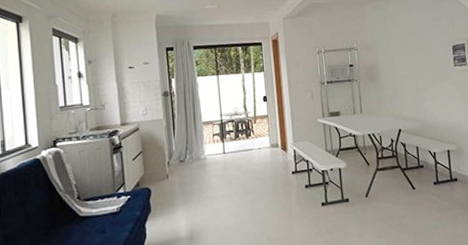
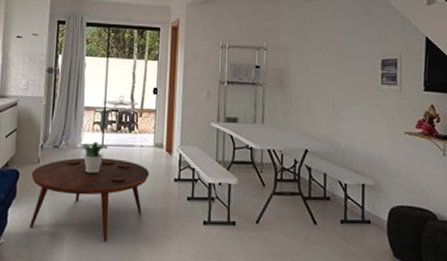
coffee table: none [162,163,270,237] -> present [30,157,150,242]
potted plant: none [205,151,229,179] -> present [81,142,107,173]

